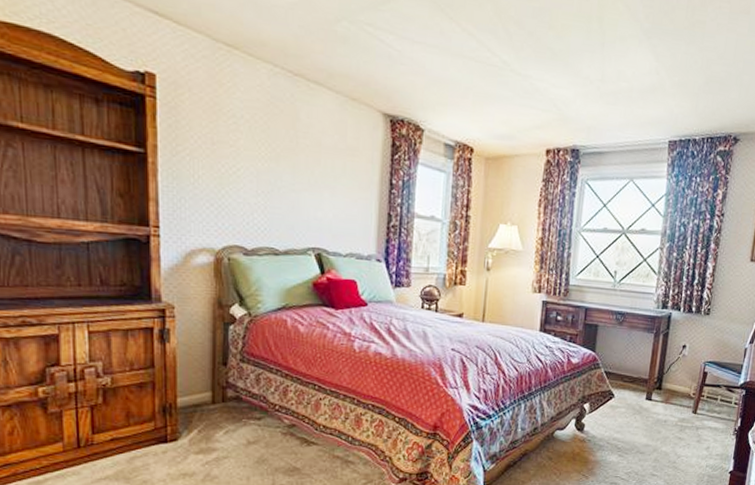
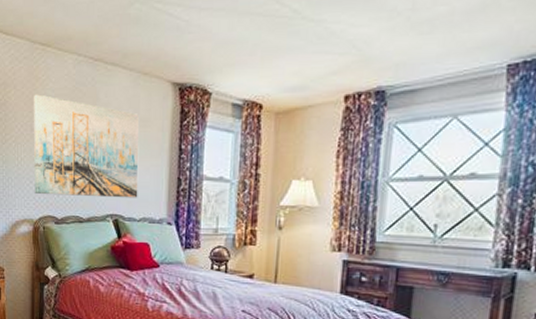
wall art: none [216,102,346,232] -> present [34,94,139,198]

